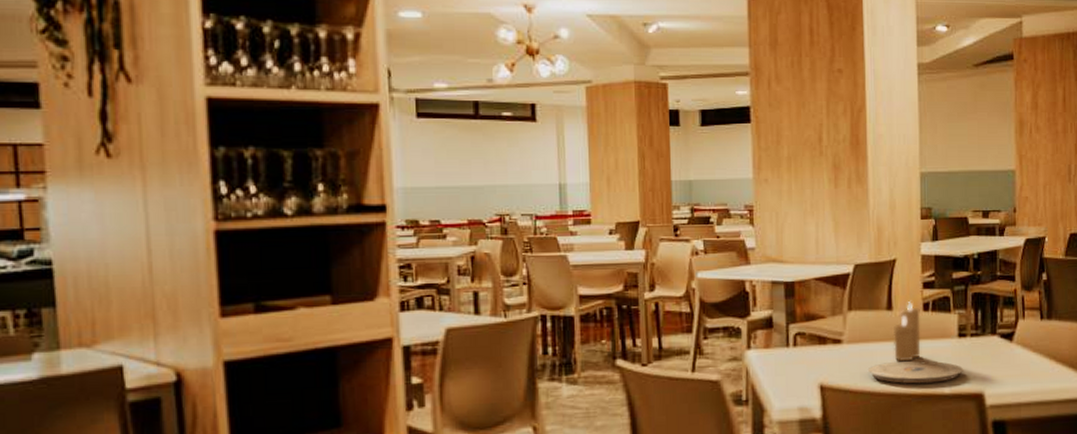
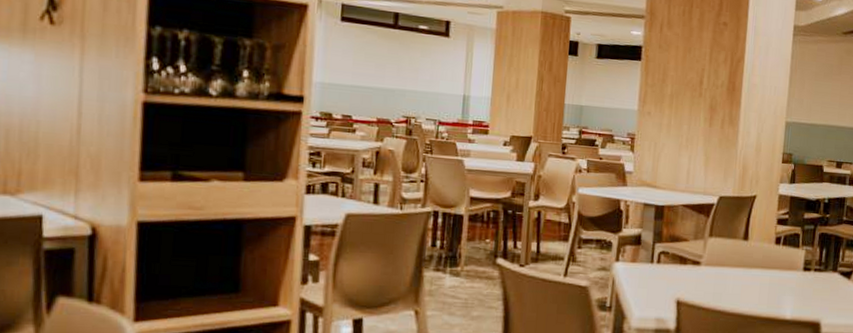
plate: present [867,360,964,384] -> none [720,286,805,309]
candle: present [892,302,921,362] -> none [745,234,773,288]

